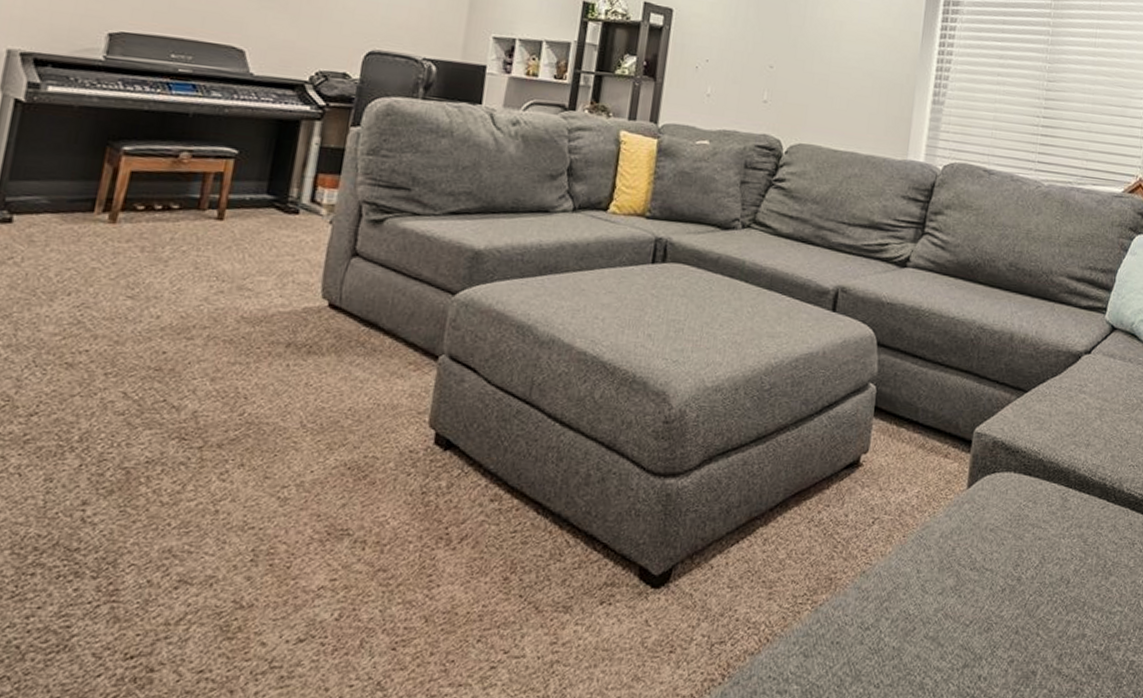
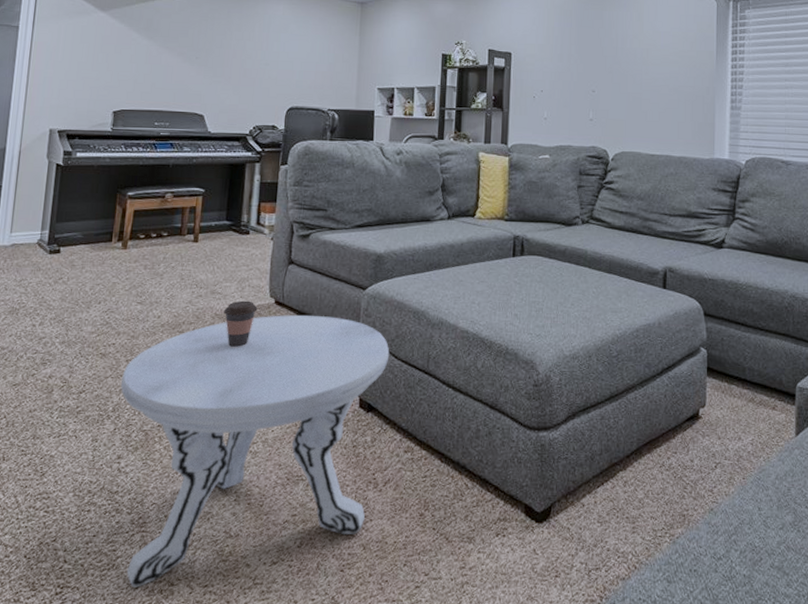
side table: none [84,322,481,675] -> present [121,314,390,588]
coffee cup: none [254,300,303,363] -> present [224,300,258,348]

